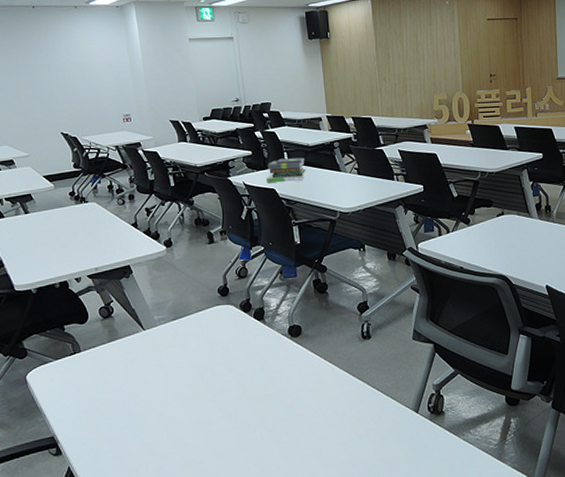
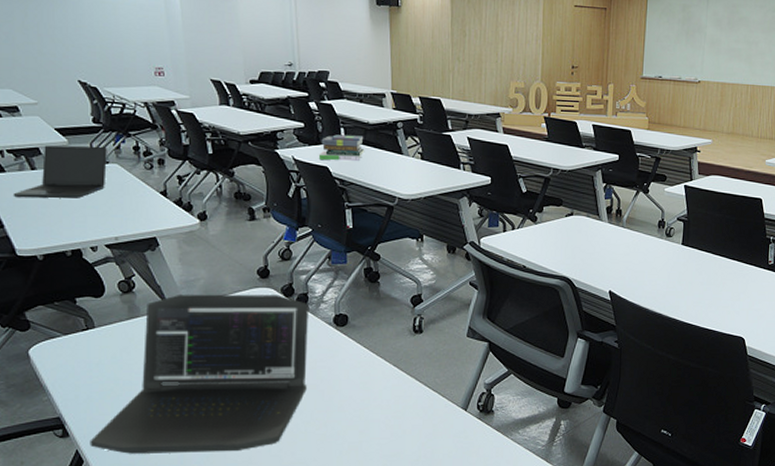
laptop: none [10,188,87,238] -> present [13,145,107,198]
laptop: none [79,310,268,469] -> present [90,294,308,454]

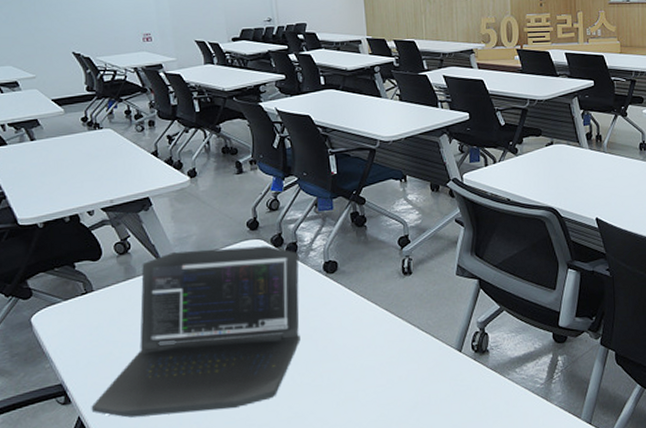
laptop: present [13,145,107,198] -> none [14,113,101,168]
books: present [319,134,365,161] -> none [301,82,345,110]

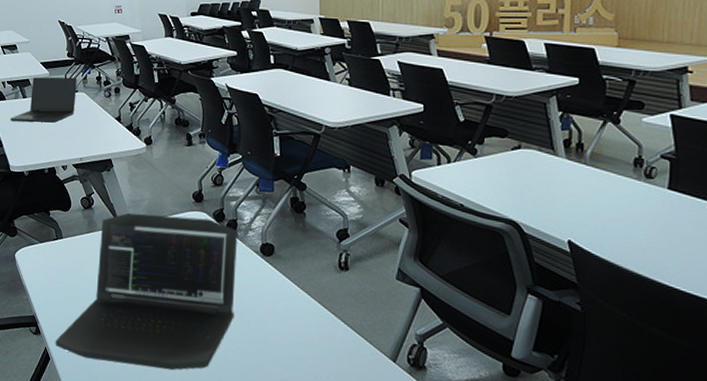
laptop: none [14,113,101,168] -> present [10,77,77,123]

